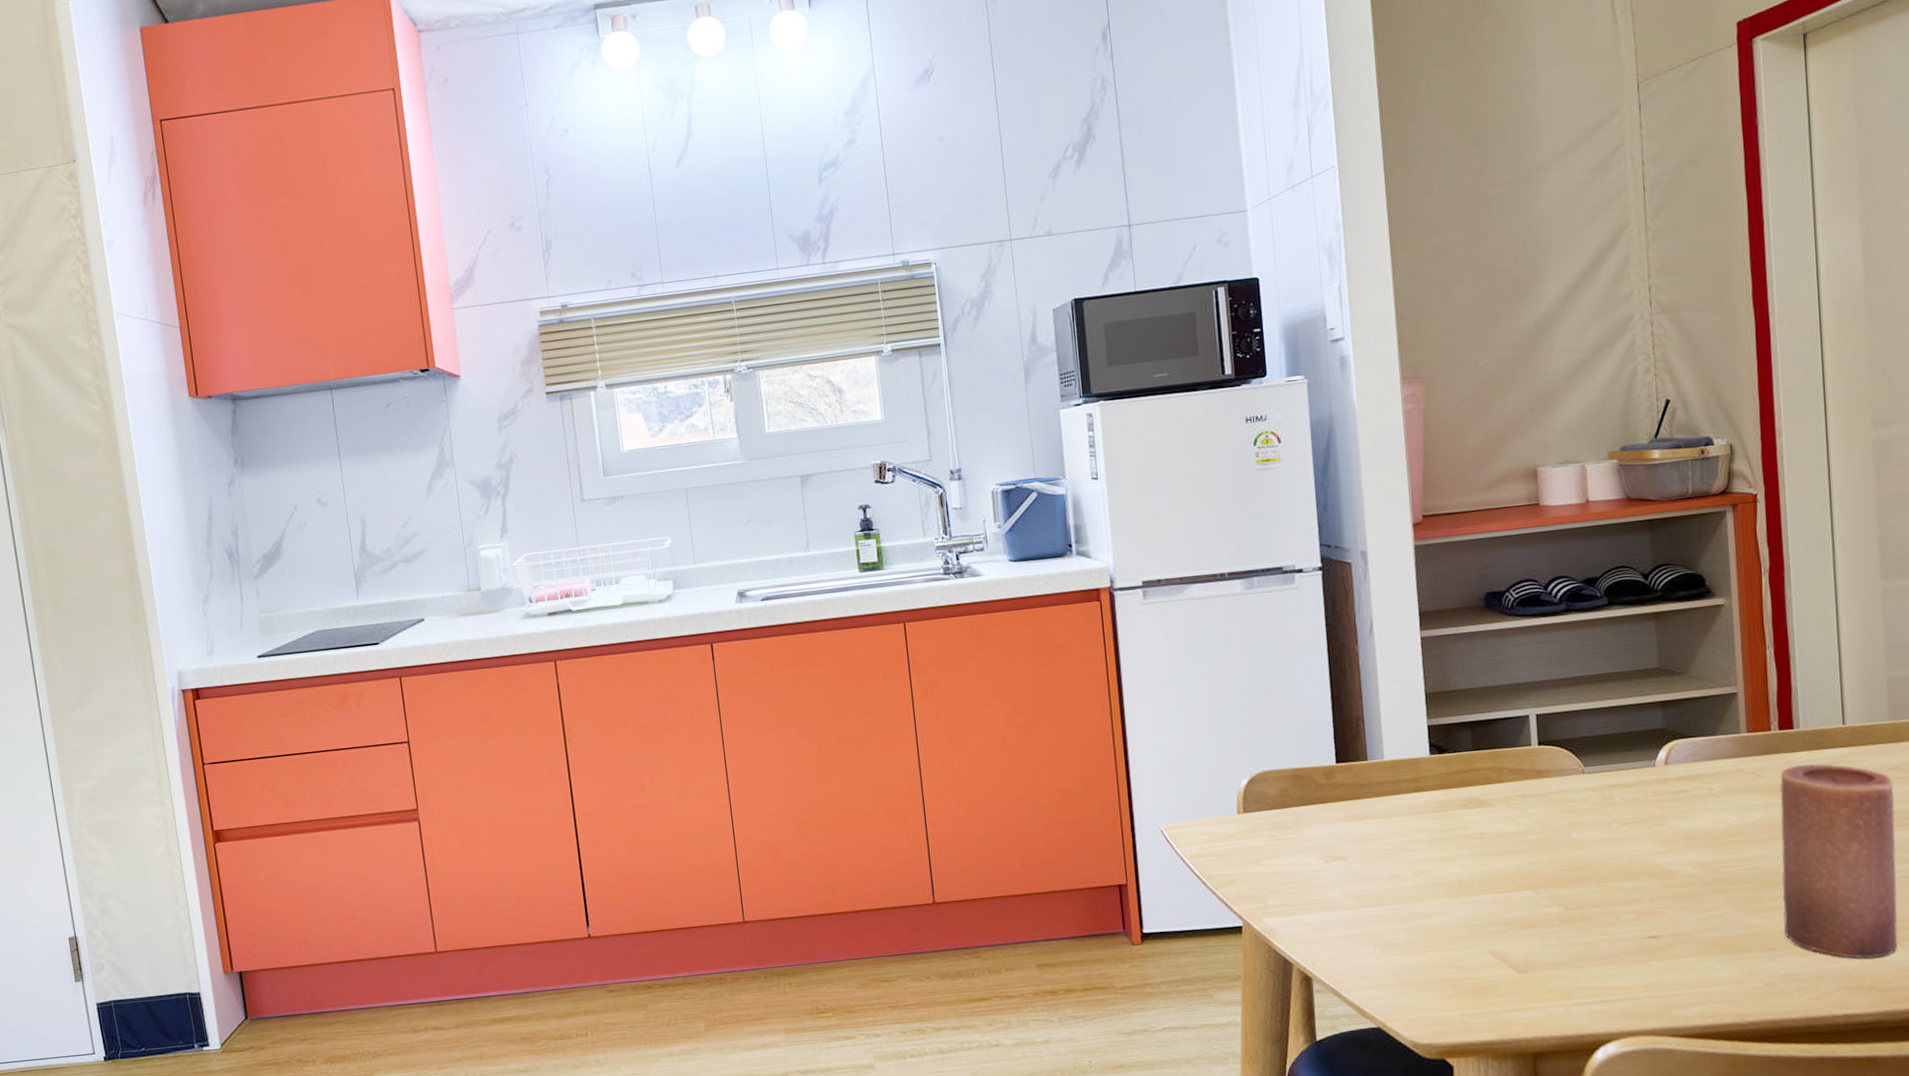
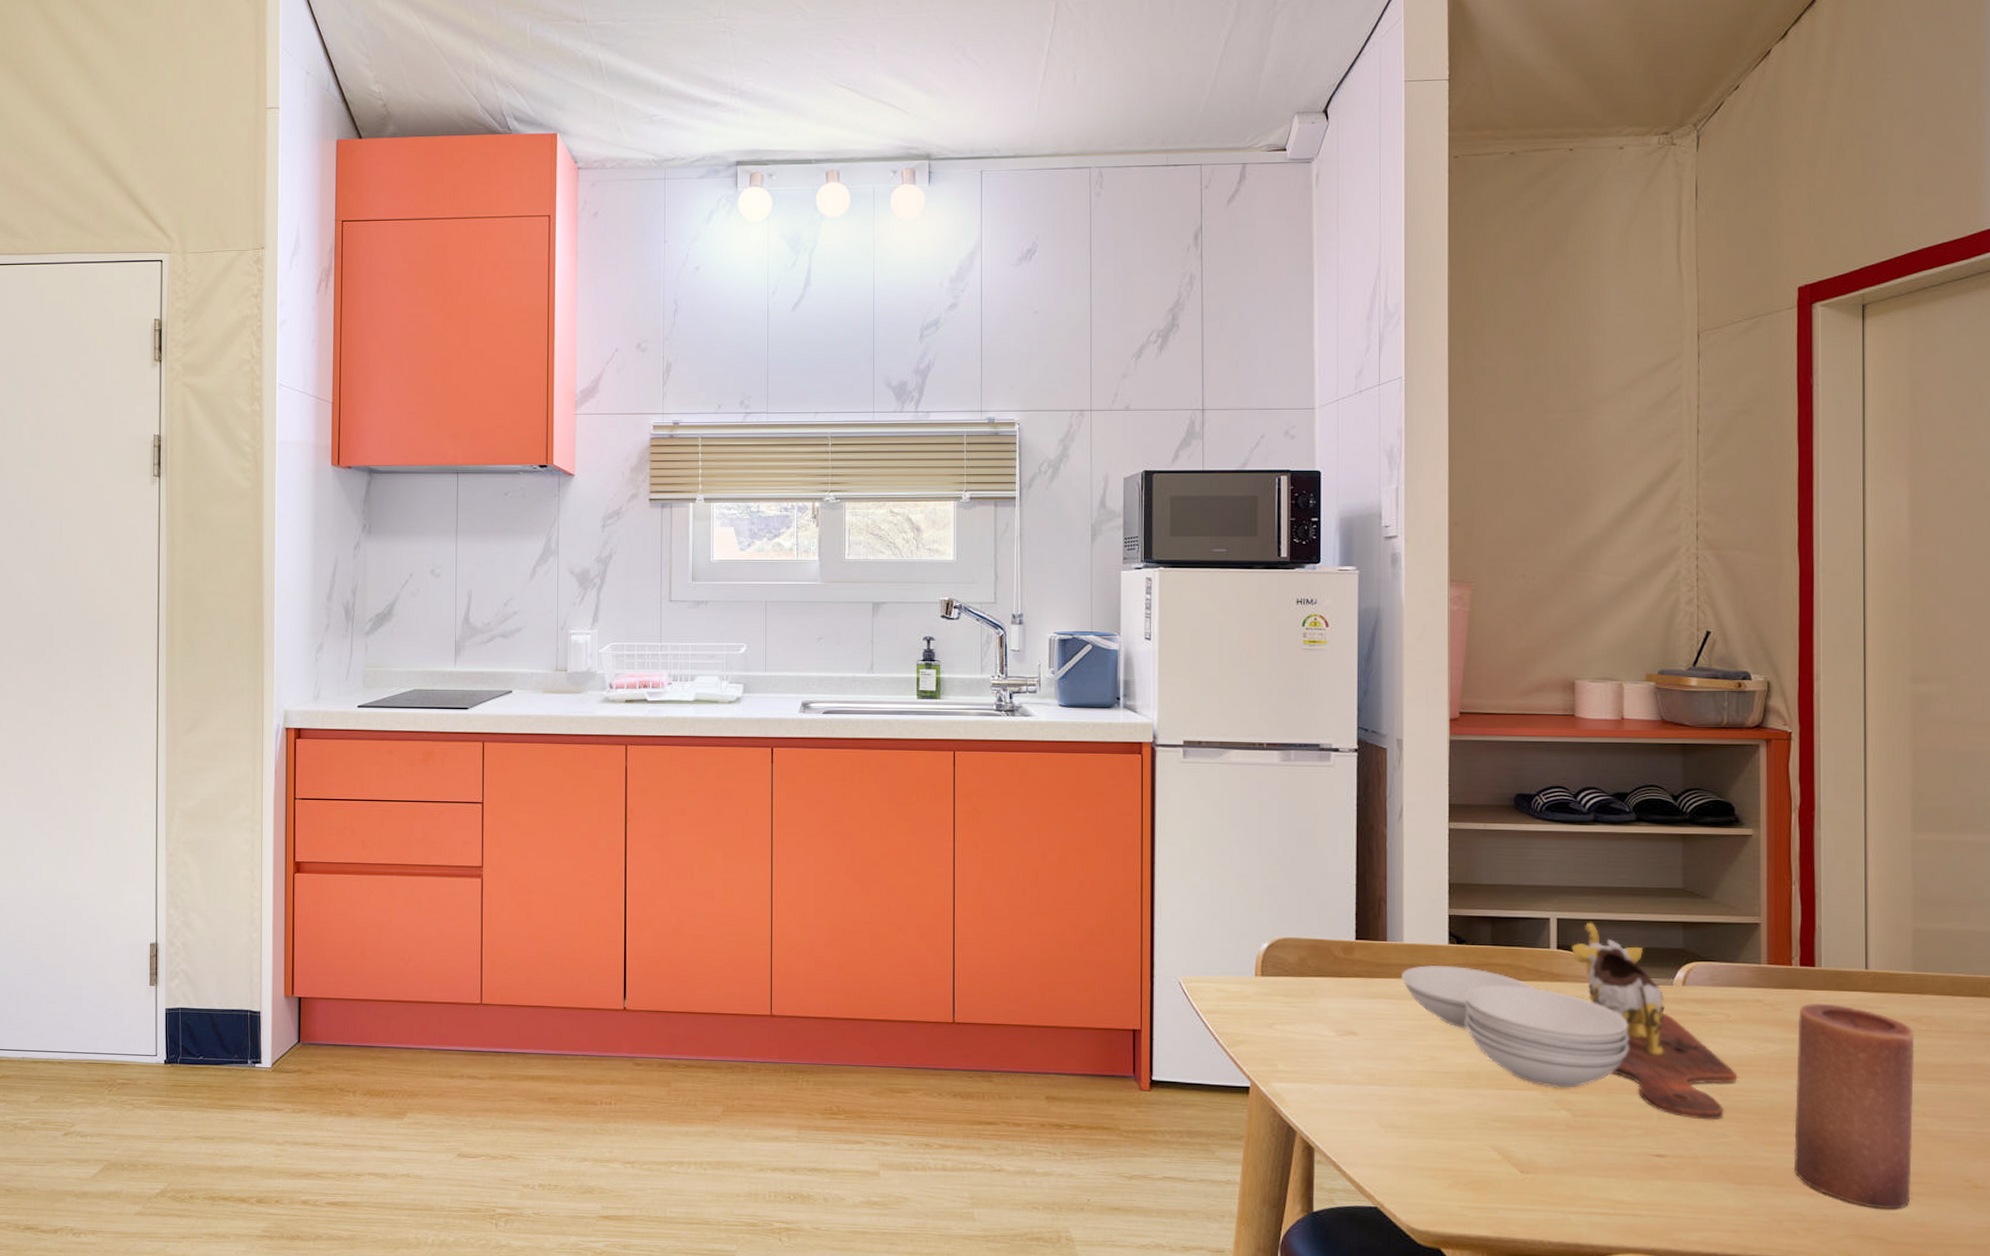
cutting board: none [1384,713,1724,897] -> present [1401,922,1736,1120]

